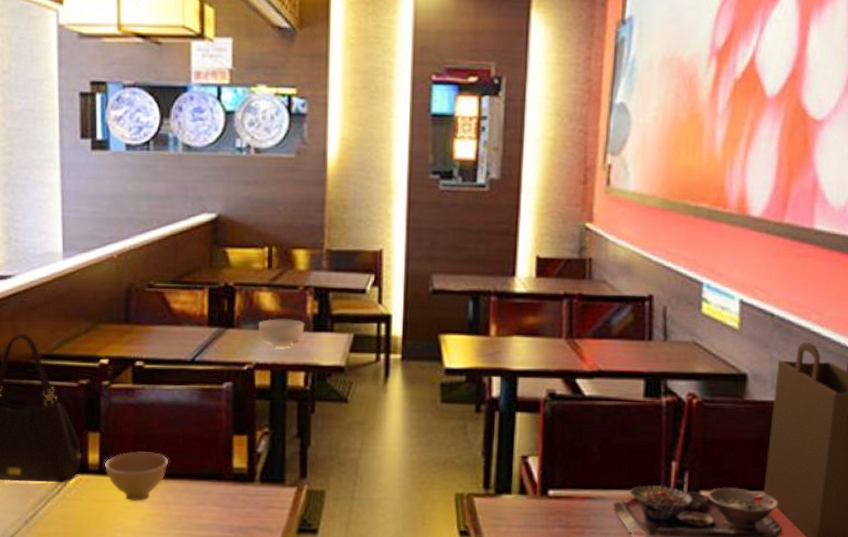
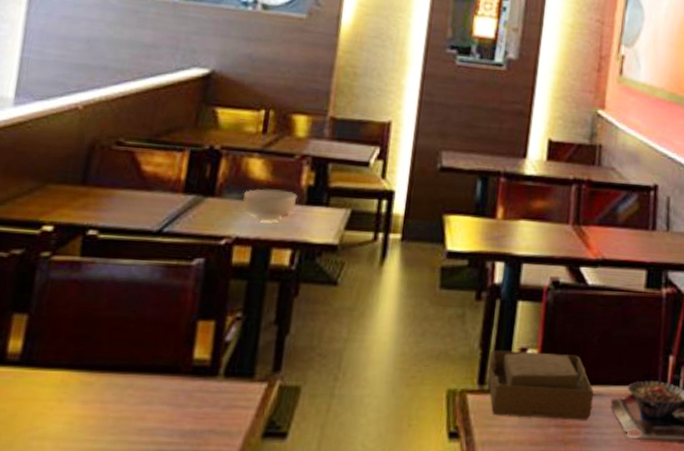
bowl: present [105,451,168,501] -> none [28,338,113,399]
napkin holder: none [491,457,596,521] -> present [487,350,594,420]

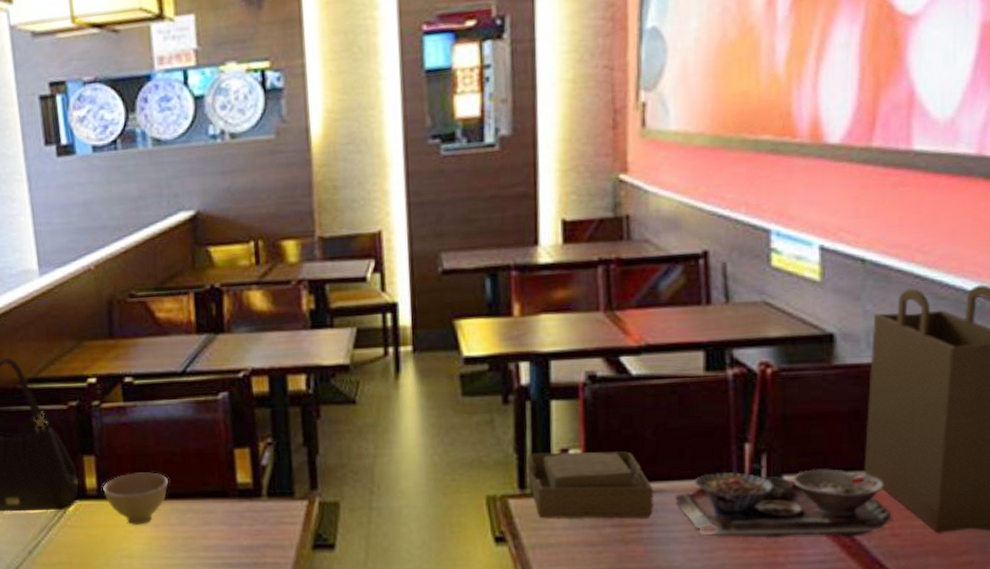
bowl: none [28,338,113,399] -> present [103,472,168,524]
bowl: present [243,188,298,222] -> none [250,317,302,350]

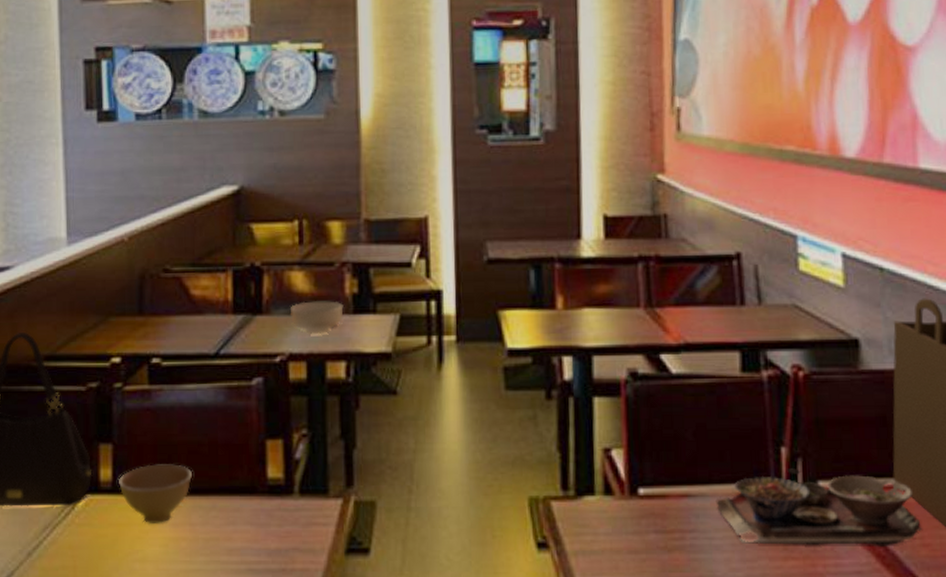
bowl: none [250,317,302,350] -> present [289,301,344,335]
napkin holder: present [526,451,653,519] -> none [569,451,695,524]

